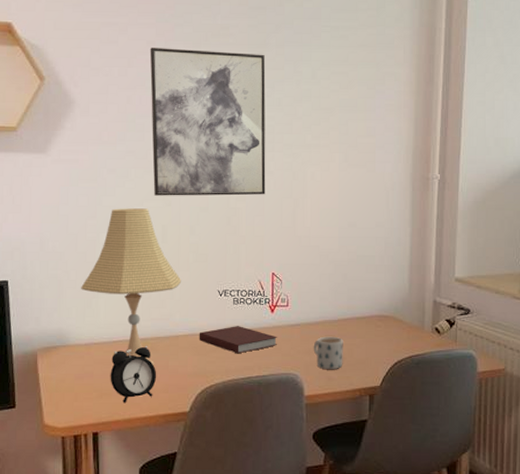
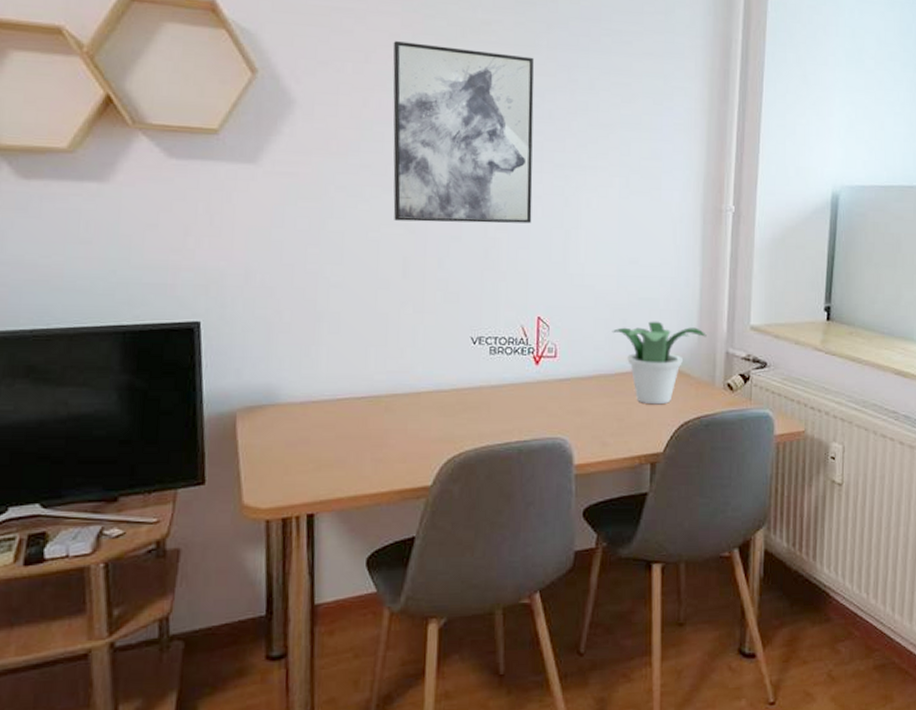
desk lamp: present [81,208,182,365] -> none [297,234,427,429]
alarm clock: present [110,345,157,403] -> none [331,404,392,476]
notebook: present [199,326,277,354] -> none [446,380,542,415]
mug: present [313,336,343,370] -> none [585,393,621,434]
potted plant: none [334,275,417,346] -> present [612,321,707,405]

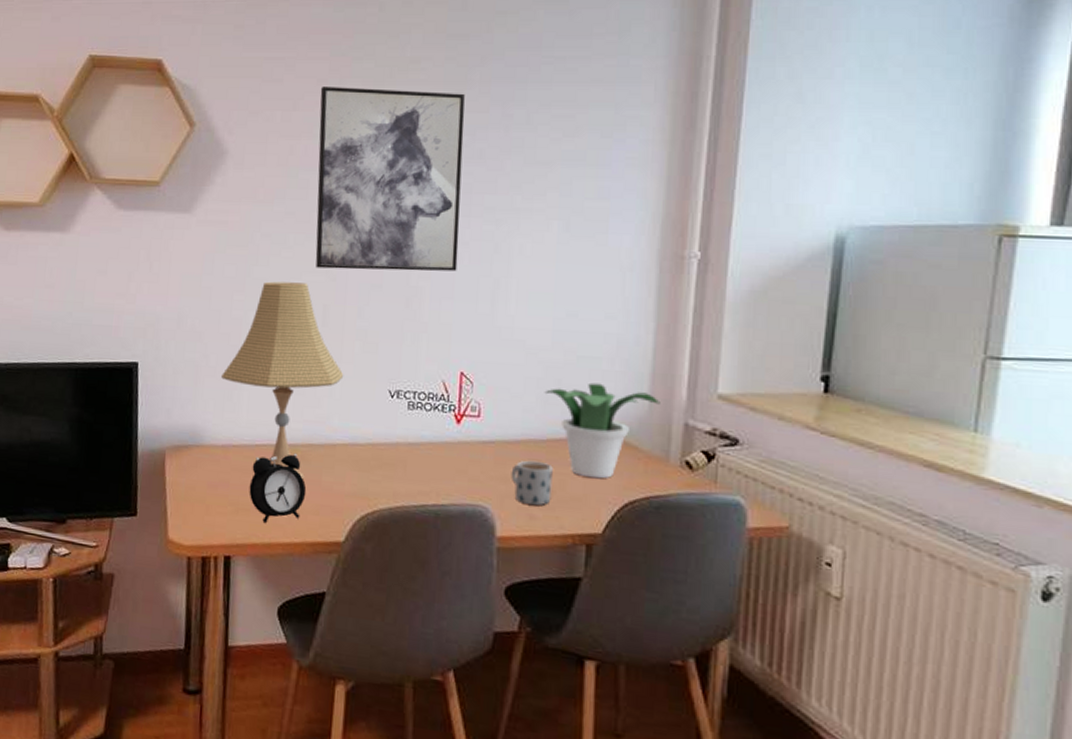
desk lamp: none [297,234,427,429] -> present [221,281,344,479]
alarm clock: none [331,404,392,476] -> present [249,453,307,522]
mug: none [585,393,621,434] -> present [510,460,553,506]

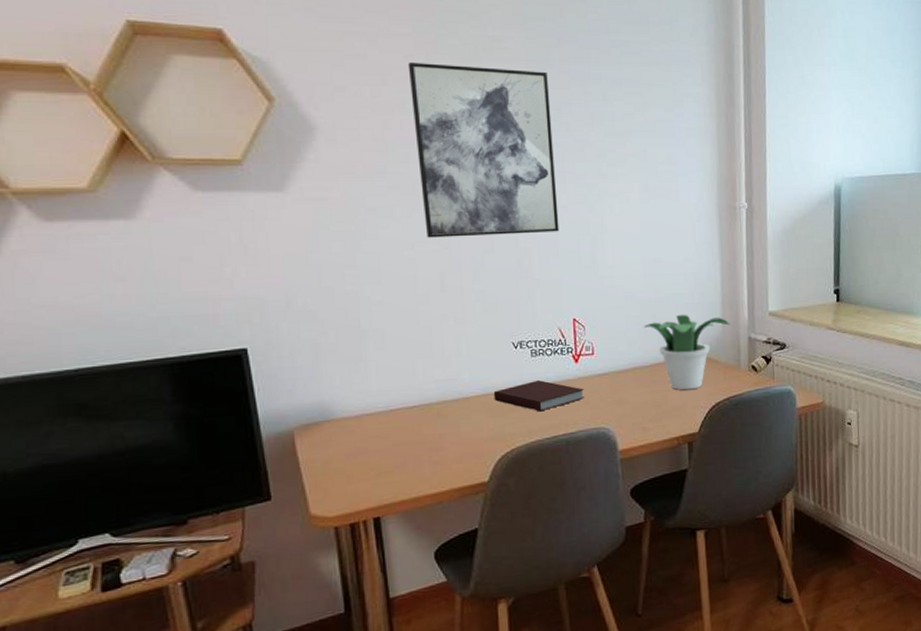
desk lamp: present [221,281,344,479] -> none [344,253,469,433]
alarm clock: present [249,453,307,522] -> none [389,411,447,480]
notebook: none [361,437,463,474] -> present [493,380,584,412]
mug: present [510,460,553,506] -> none [624,383,658,420]

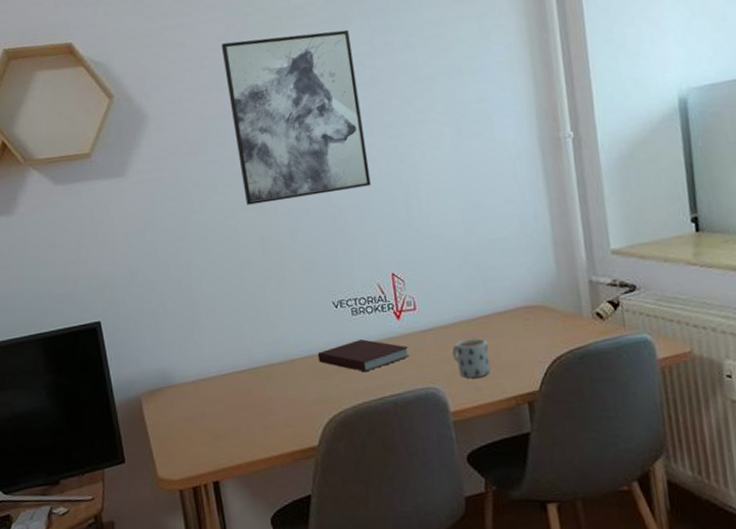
mug: none [624,383,658,420] -> present [452,338,491,378]
potted plant: present [643,314,730,391] -> none [466,260,566,344]

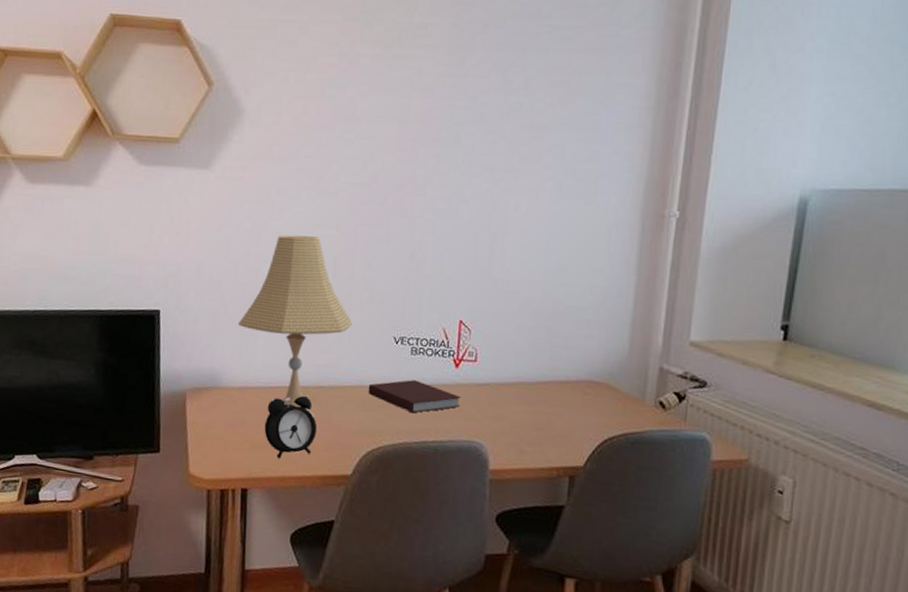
desk lamp: none [180,220,290,397] -> present [238,235,353,418]
wall art: present [221,29,372,205] -> none [327,50,468,227]
alarm clock: none [223,374,277,444] -> present [264,394,317,458]
mug: present [452,338,491,378] -> none [503,401,541,442]

